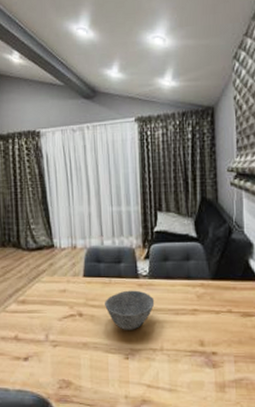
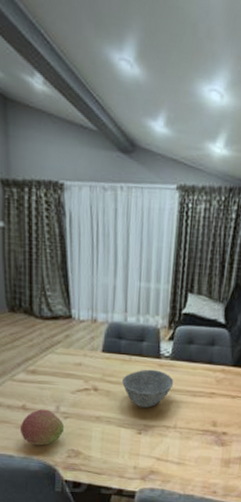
fruit: none [13,339,55,377] -> present [19,409,65,446]

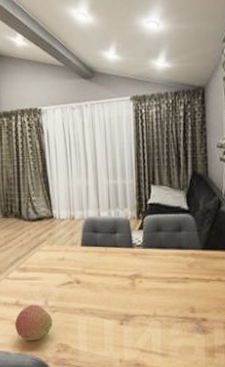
bowl: present [122,369,174,408] -> none [101,259,148,297]

